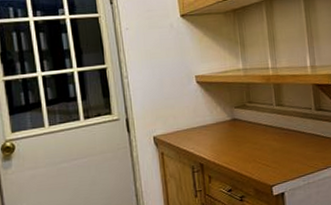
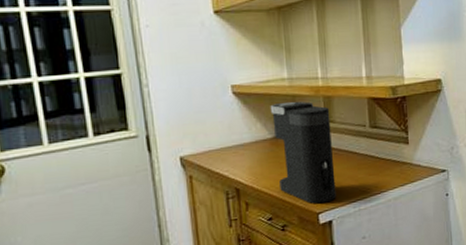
coffee maker: none [228,88,288,178] -> present [270,101,336,204]

